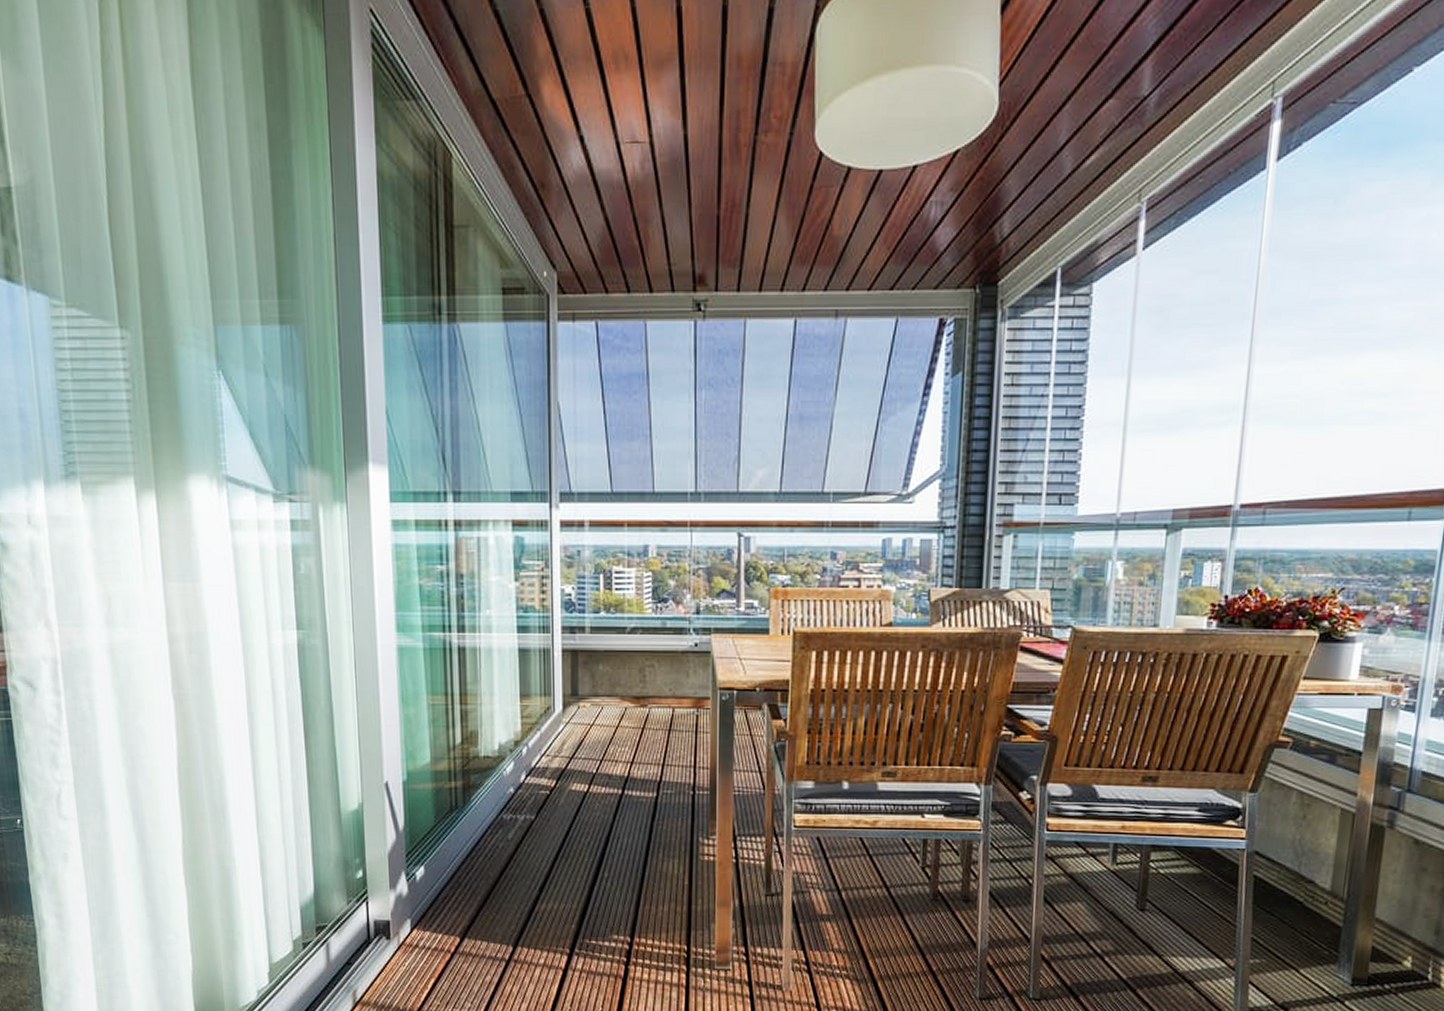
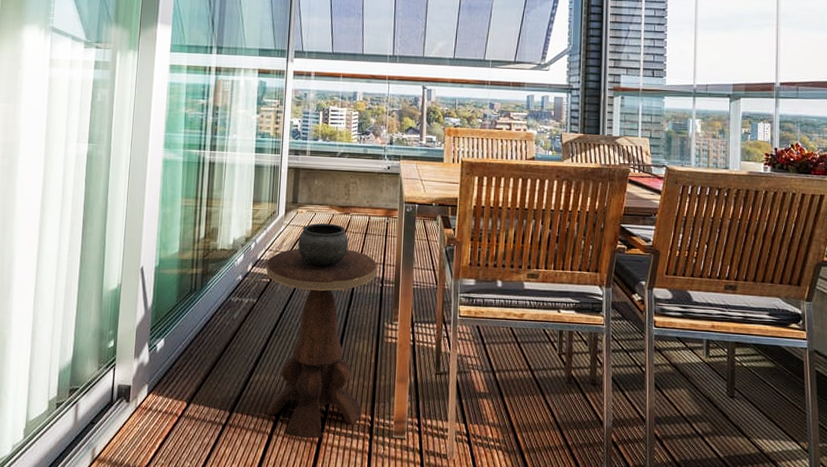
side table: none [544,718,686,973] -> present [266,223,377,439]

